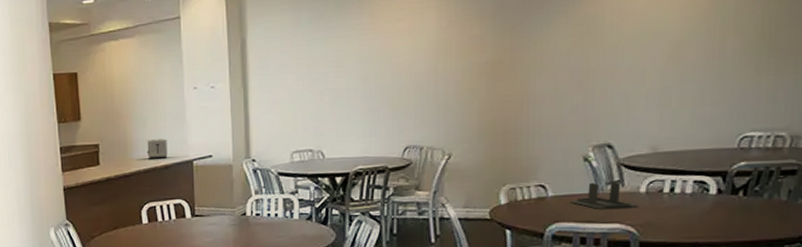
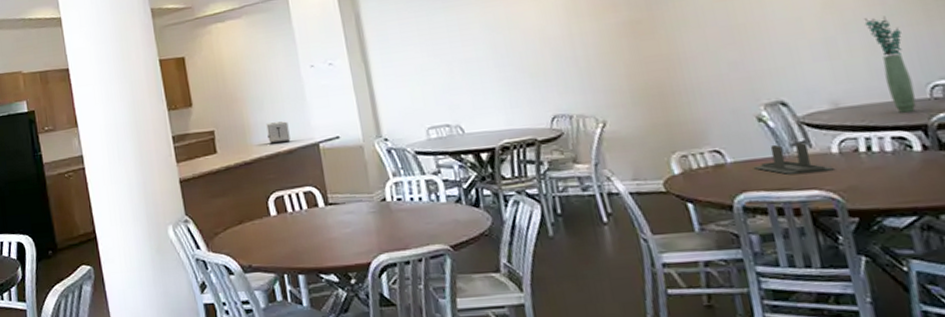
vase: none [700,70,730,160] -> present [863,16,917,113]

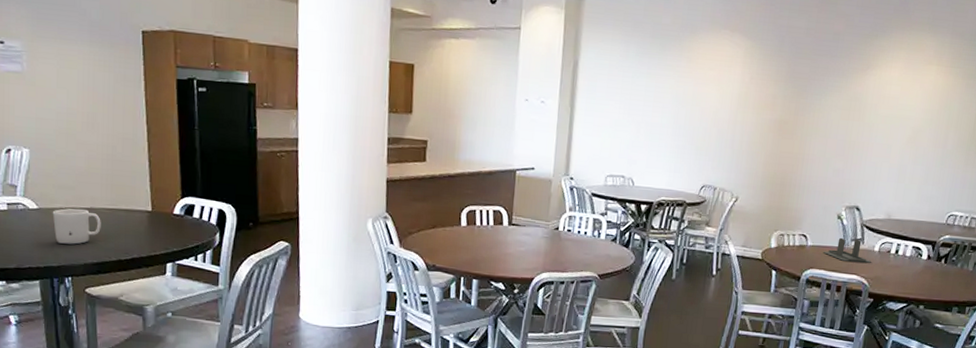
toaster: present [266,121,291,144] -> none [474,143,494,164]
vase: present [863,16,917,113] -> none [922,156,947,231]

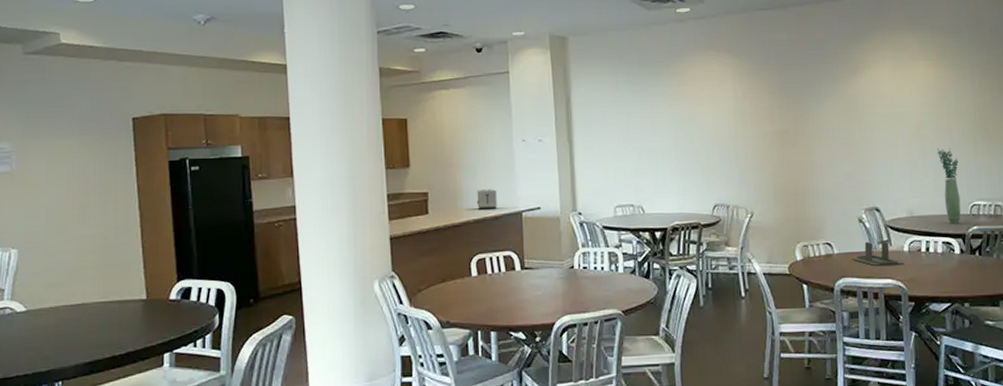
mug: present [52,208,101,245] -> none [41,305,93,346]
toaster: none [474,143,494,164] -> present [477,189,497,209]
vase: none [922,156,947,231] -> present [937,148,961,224]

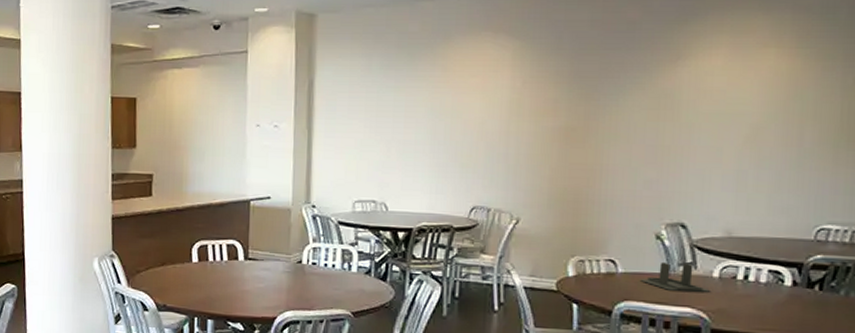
toaster: present [477,189,497,209] -> none [203,174,225,196]
vase: present [937,148,961,224] -> none [777,157,807,250]

